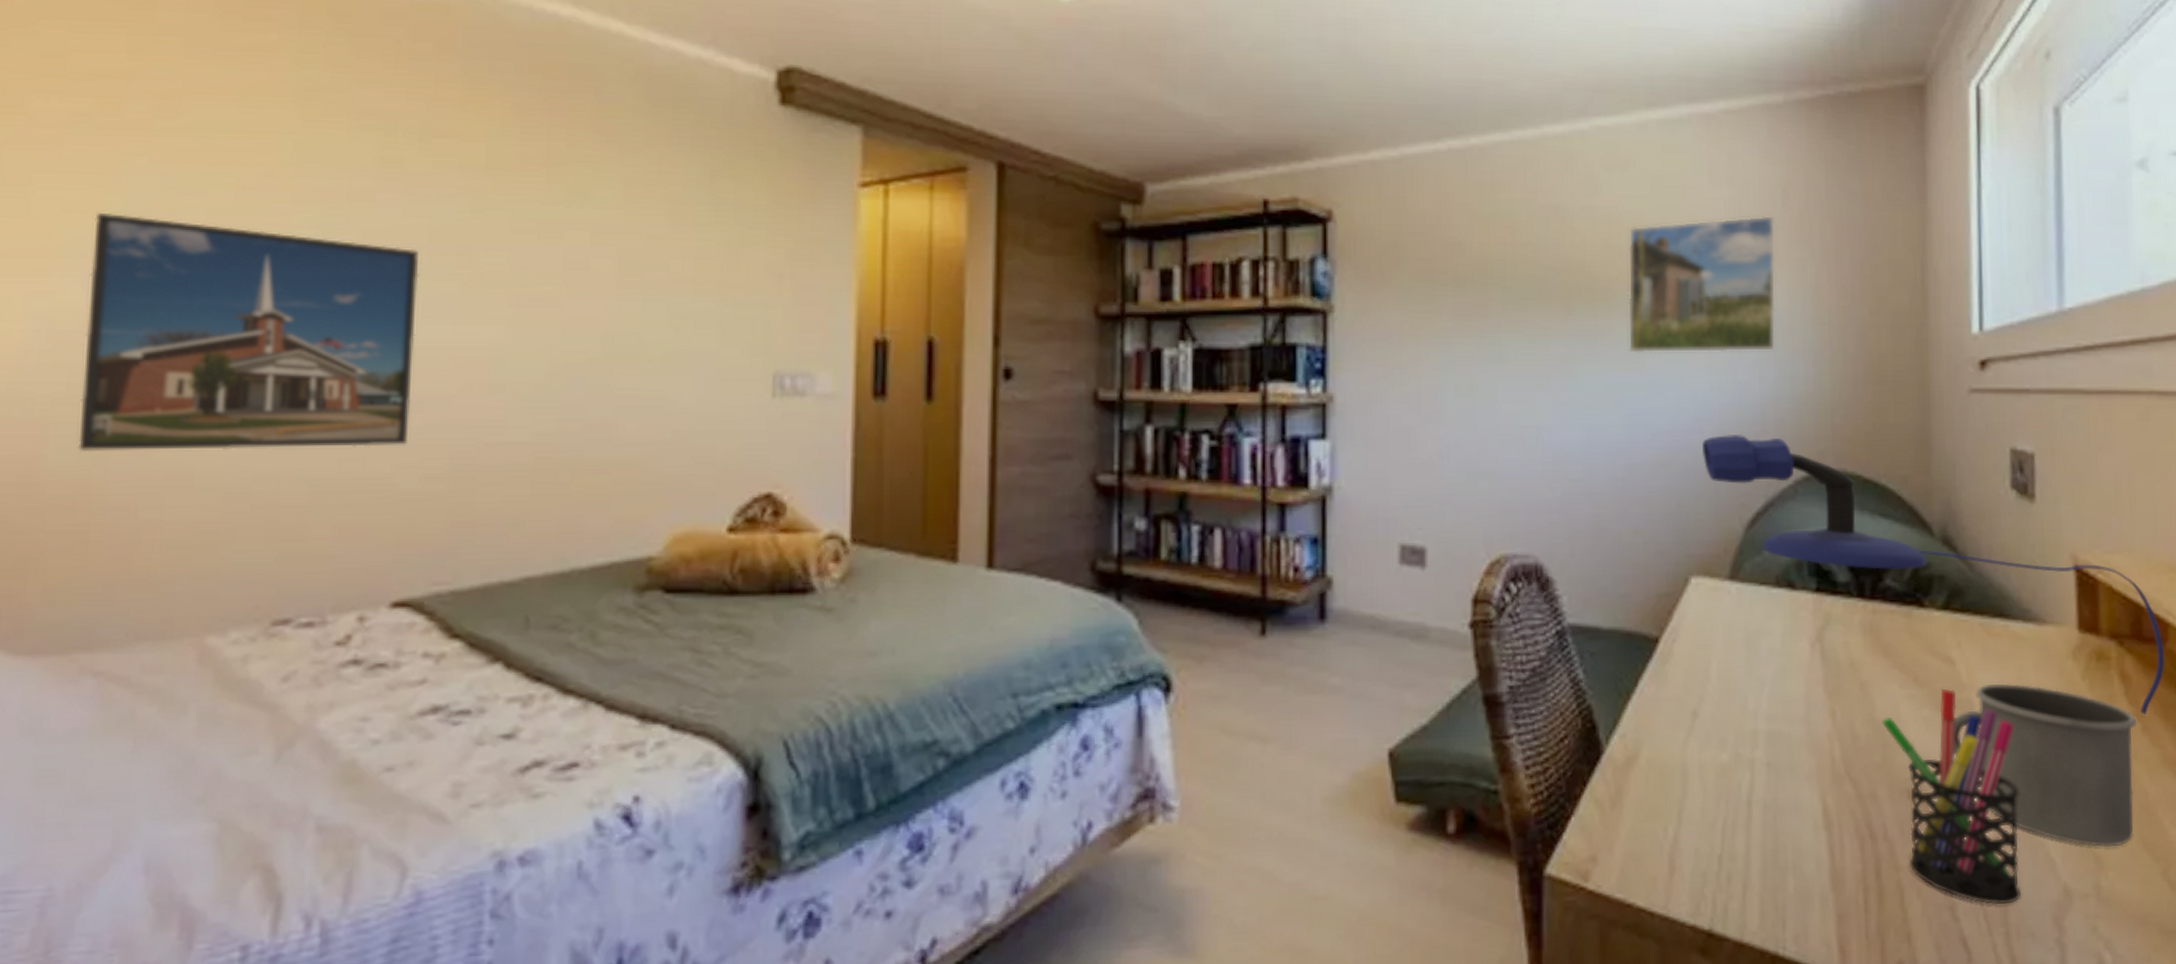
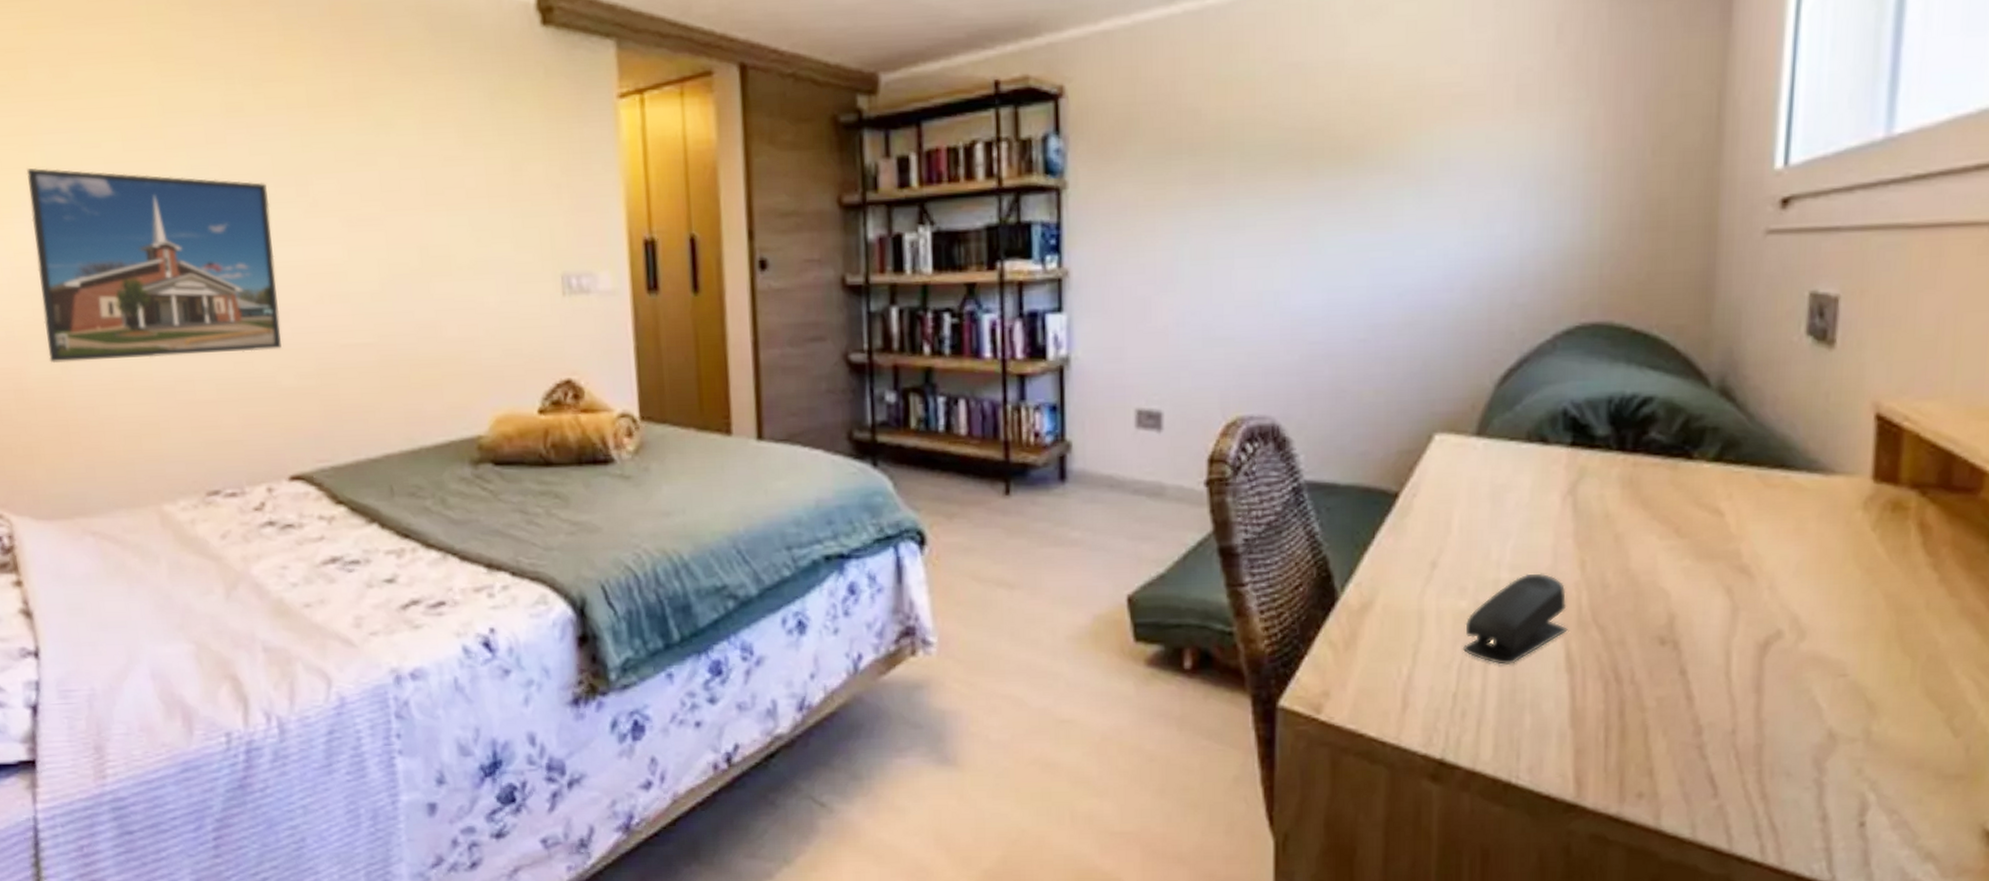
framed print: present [1627,214,1776,353] -> none [1374,53,1547,212]
microphone: present [1702,435,2164,716] -> none [1452,290,1976,566]
stapler: none [1725,723,1823,823] -> present [1462,573,1568,665]
pen holder: present [1881,688,2021,905] -> none [1635,539,1787,746]
mug: present [1953,683,2138,848] -> none [1714,534,1934,695]

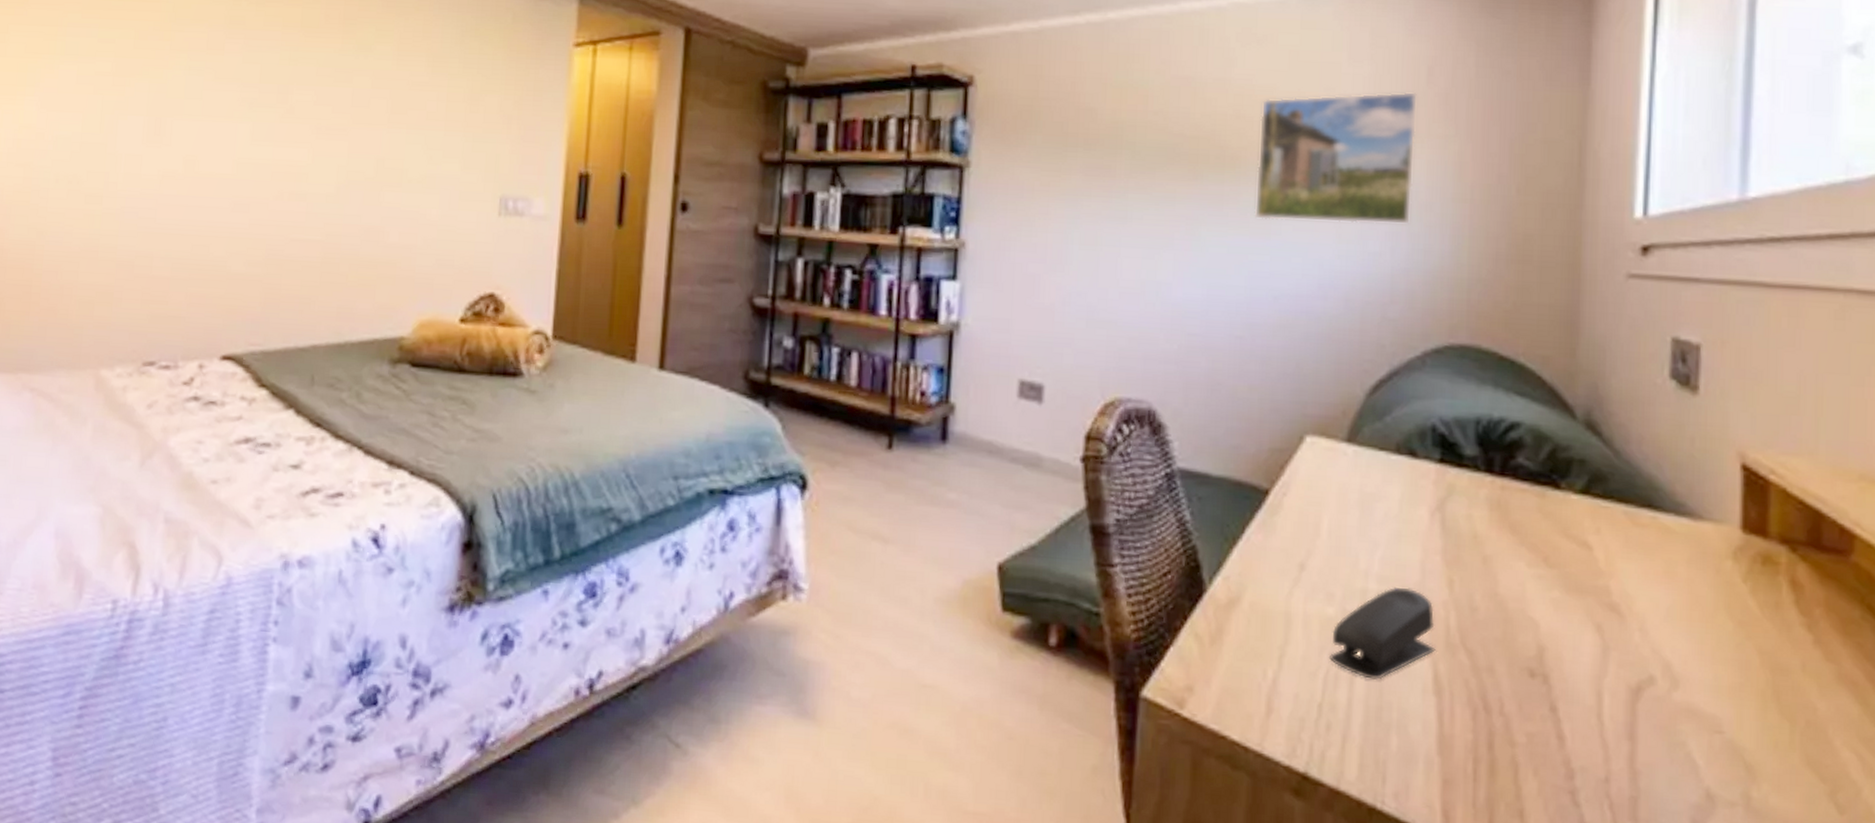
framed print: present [26,168,282,363] -> none [28,55,252,237]
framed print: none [1374,53,1547,212] -> present [1254,91,1418,225]

